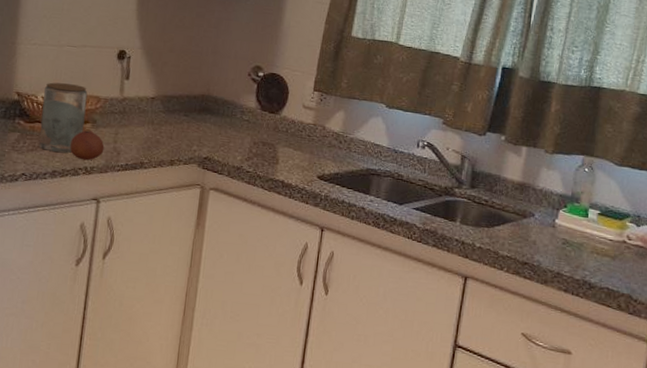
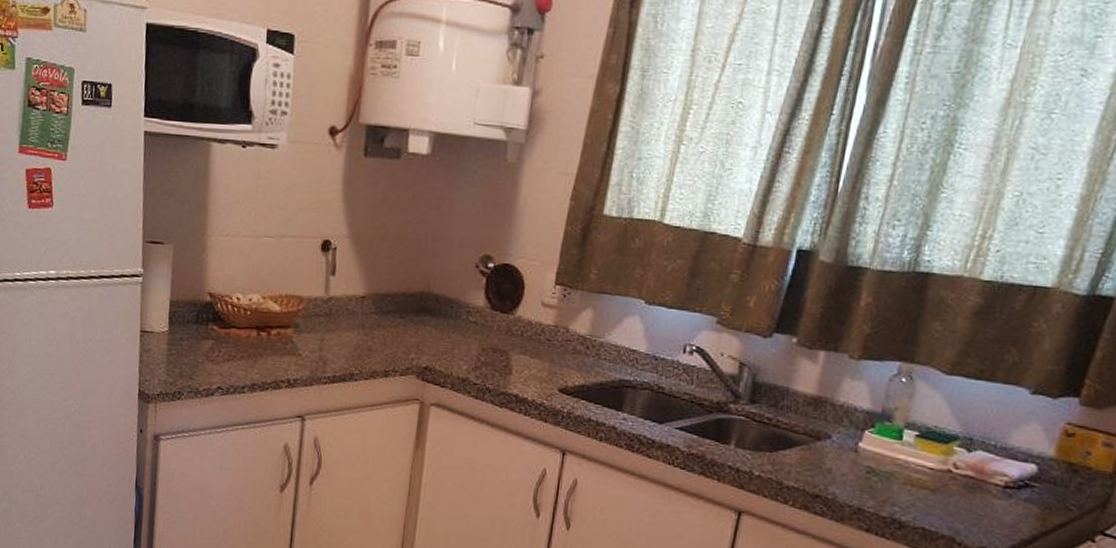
jar: present [38,82,88,153] -> none [234,280,289,363]
fruit: present [69,130,105,161] -> none [269,336,309,372]

